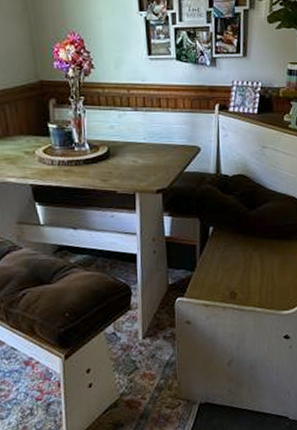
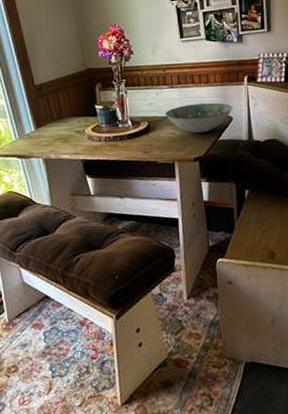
decorative bowl: none [127,131,201,163] -> present [165,103,232,134]

